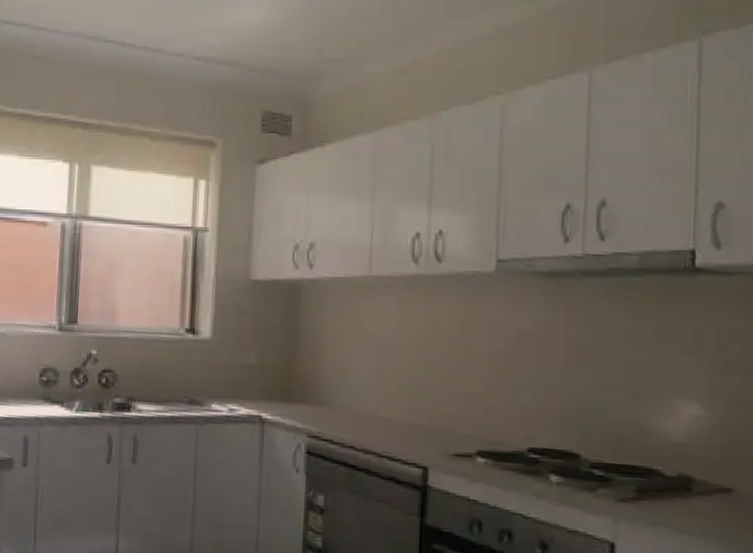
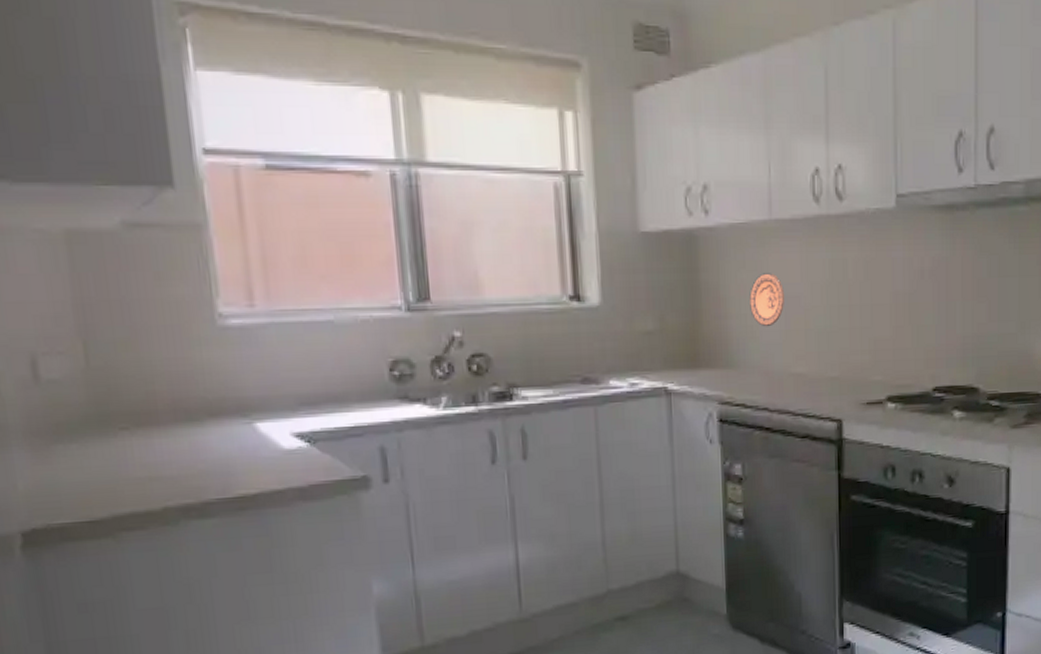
decorative plate: none [344,323,378,372] -> present [749,273,784,327]

